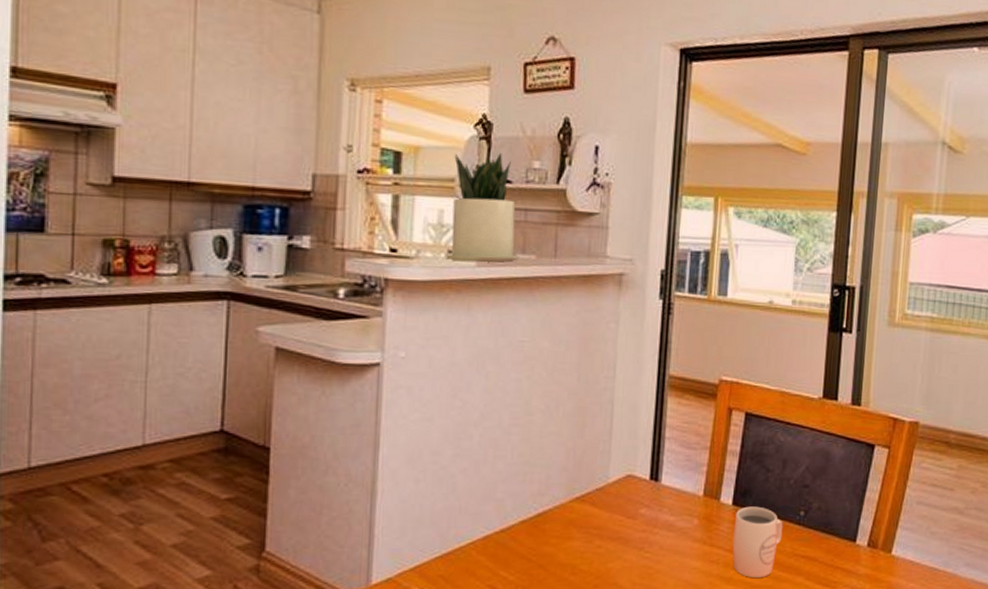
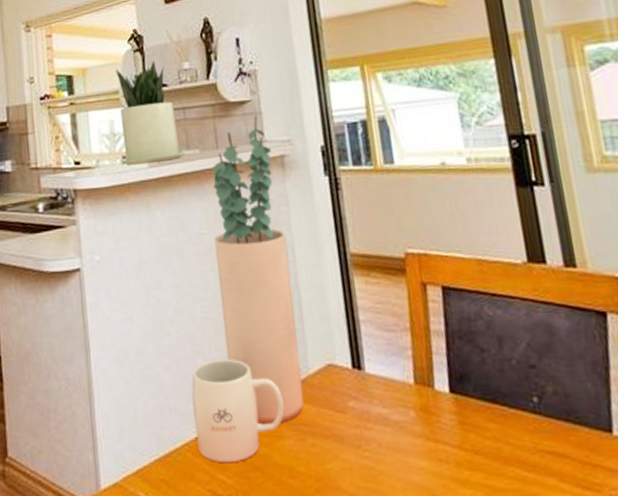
mug: none [483,464,578,561] -> present [191,359,284,463]
vase: none [528,230,612,527] -> present [212,116,305,425]
mug: present [732,506,783,578] -> none [456,393,518,479]

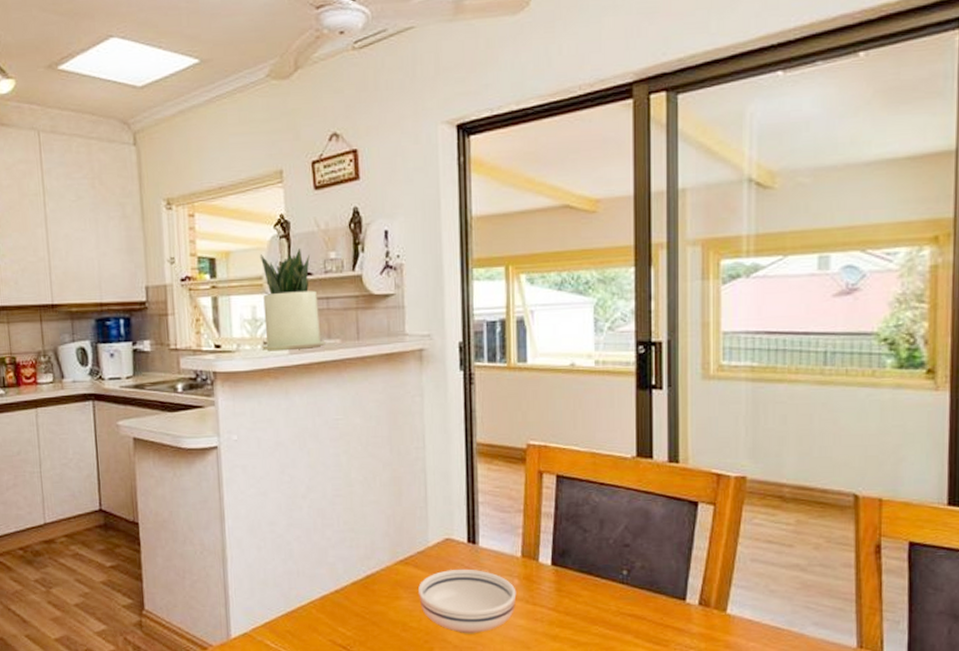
mug: present [191,359,284,463] -> none [319,531,403,619]
vase: present [212,116,305,425] -> none [349,309,422,588]
bowl: none [303,399,415,480] -> present [418,569,517,634]

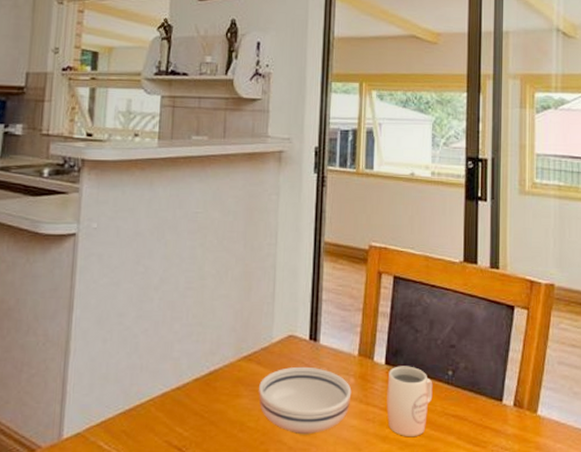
planter: present [260,248,327,351] -> none [132,51,195,144]
mug: none [555,566,606,635] -> present [386,366,433,436]

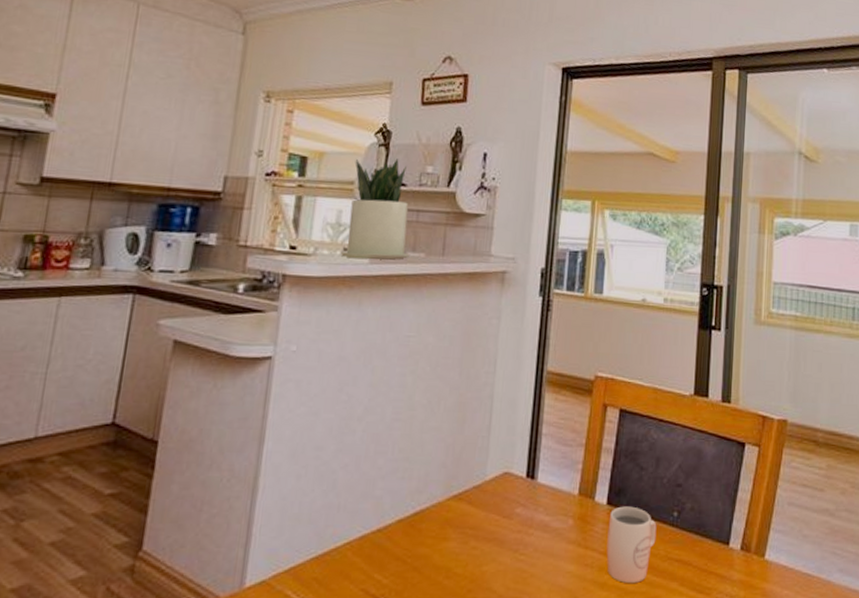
planter: none [132,51,195,144] -> present [340,159,411,261]
bowl: present [259,366,352,435] -> none [468,506,570,582]

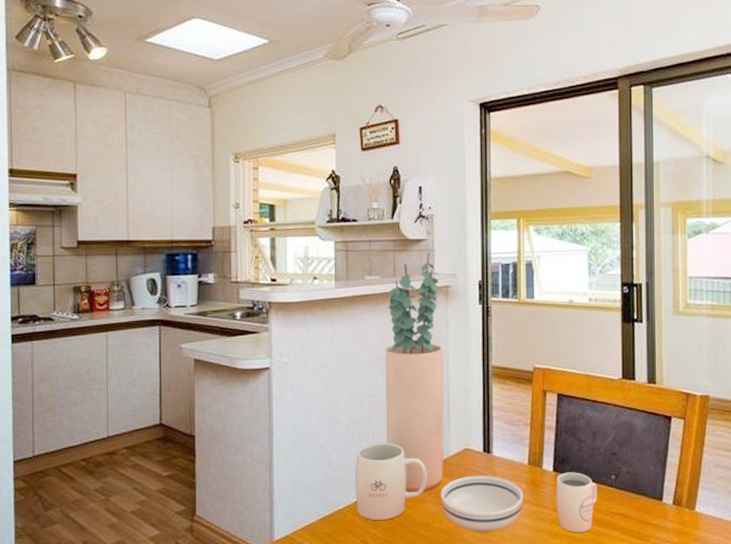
planter: present [340,159,411,261] -> none [311,199,368,285]
mug: none [360,460,455,563] -> present [355,443,427,521]
vase: none [407,230,496,527] -> present [385,252,444,493]
bowl: none [468,506,570,582] -> present [441,475,524,533]

